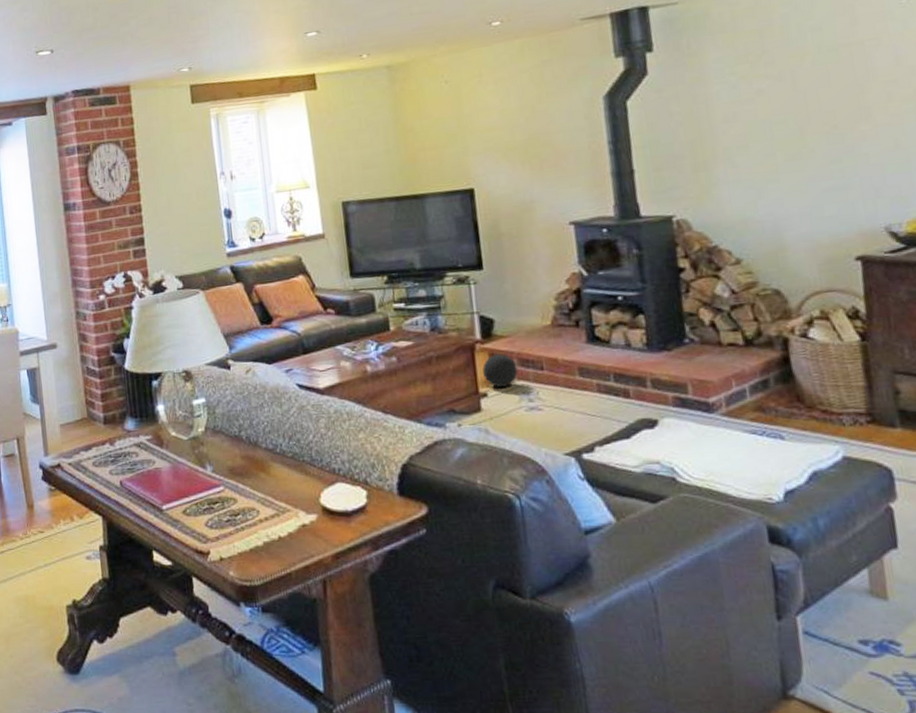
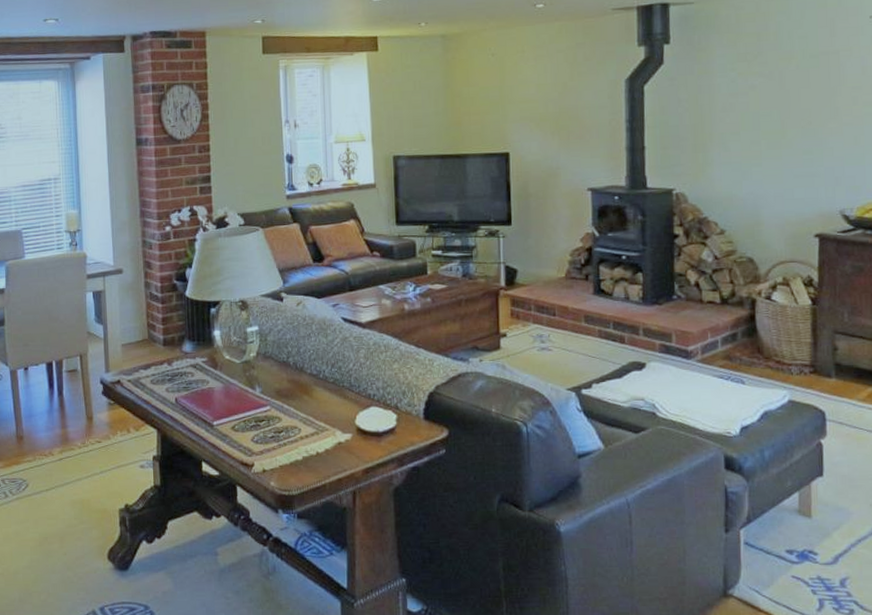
ball: present [482,354,518,388] -> none [504,300,534,330]

